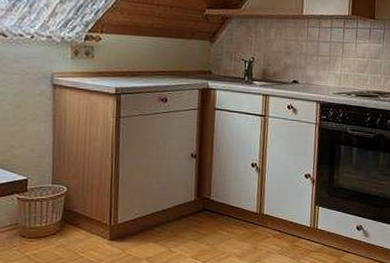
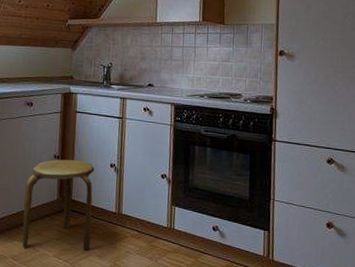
stool: none [157,158,235,251] -> present [22,159,95,250]

